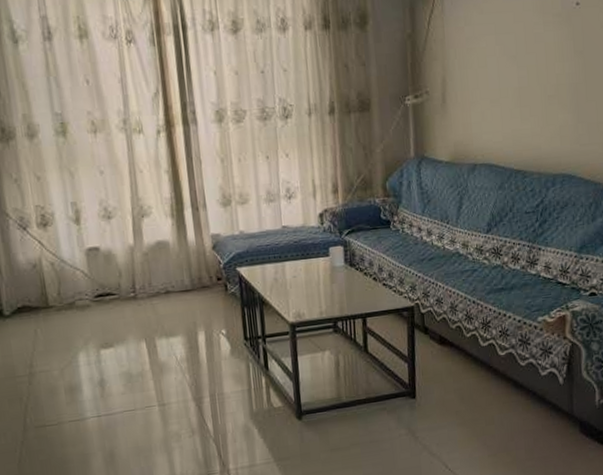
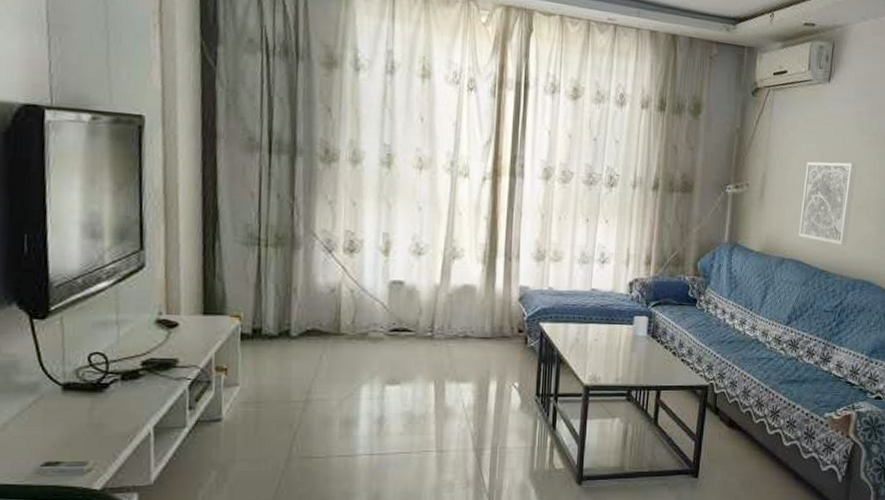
wall art: none [487,49,543,141] -> present [798,161,857,246]

